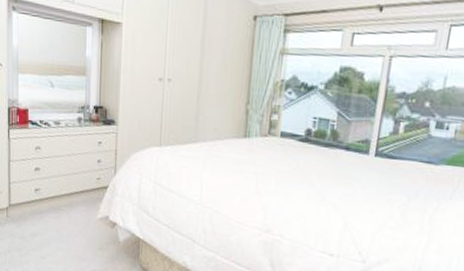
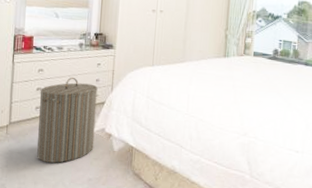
laundry hamper: none [38,156,100,251] -> present [37,77,98,163]

